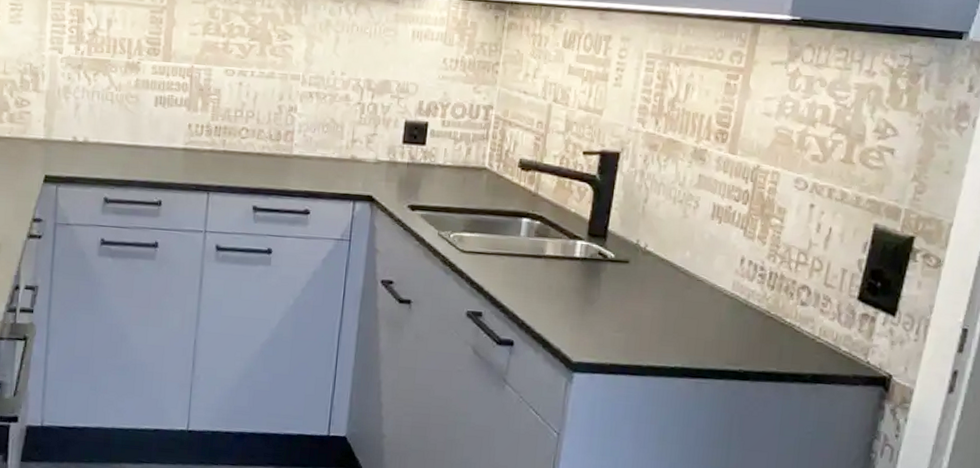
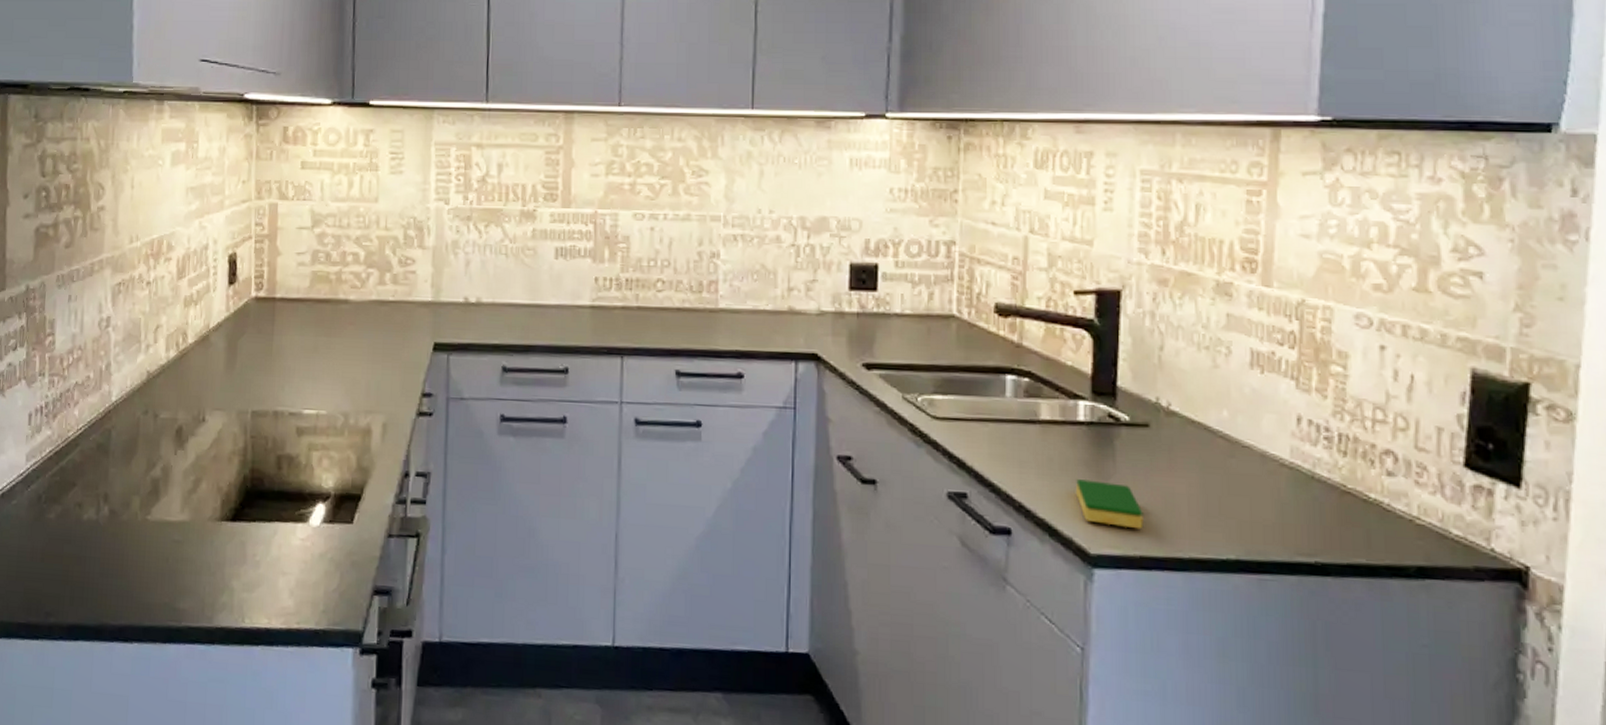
dish sponge: none [567,303,617,343] -> present [1076,479,1143,529]

